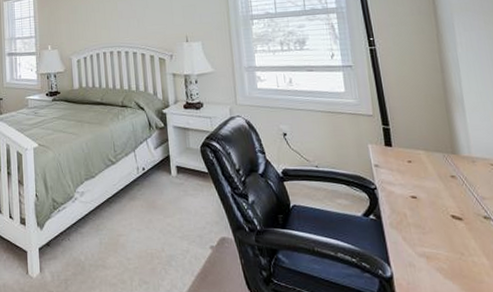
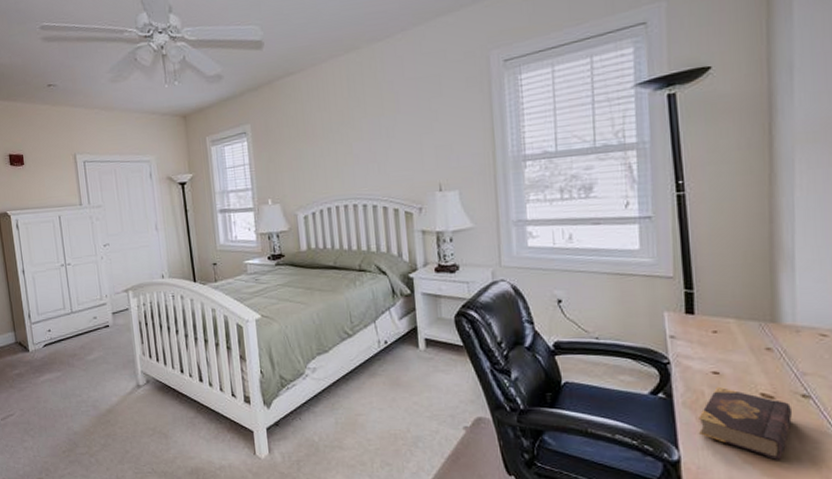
book: none [404,209,479,276] -> present [698,386,793,460]

